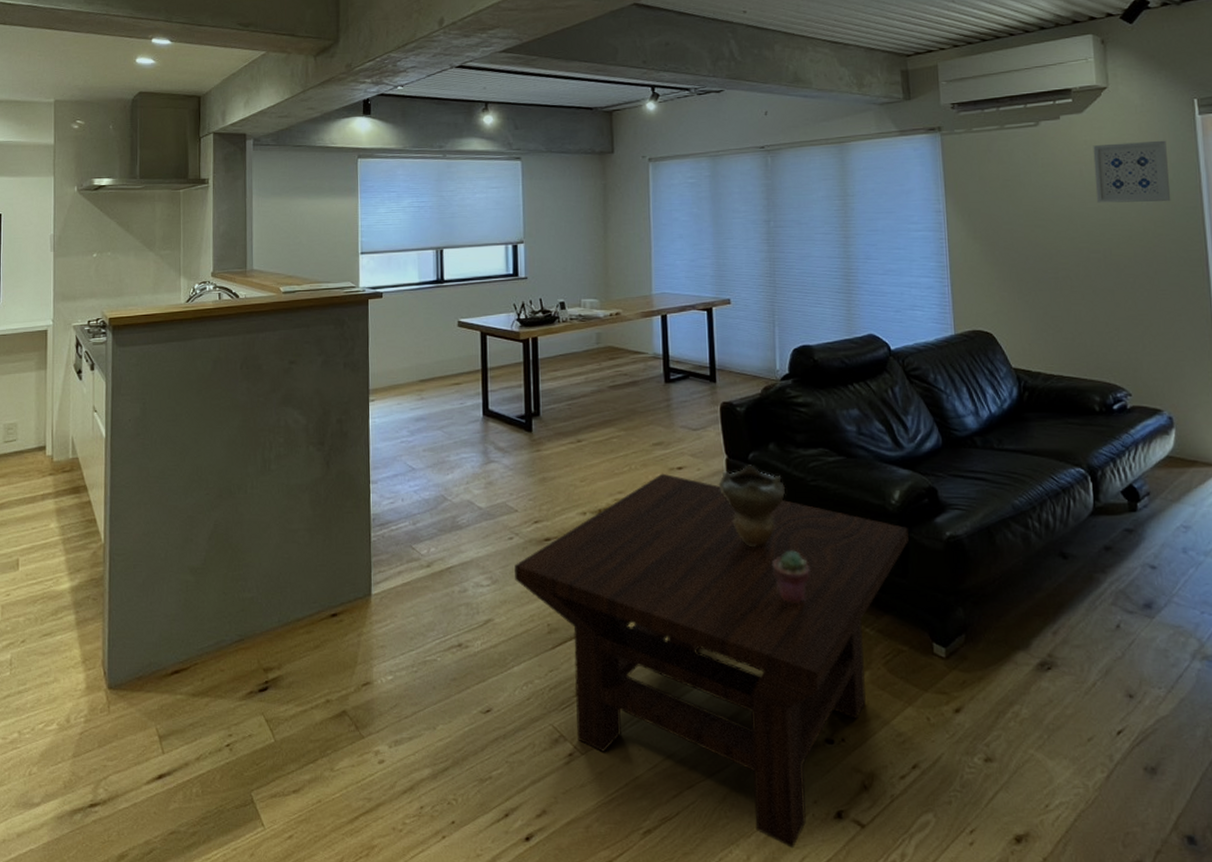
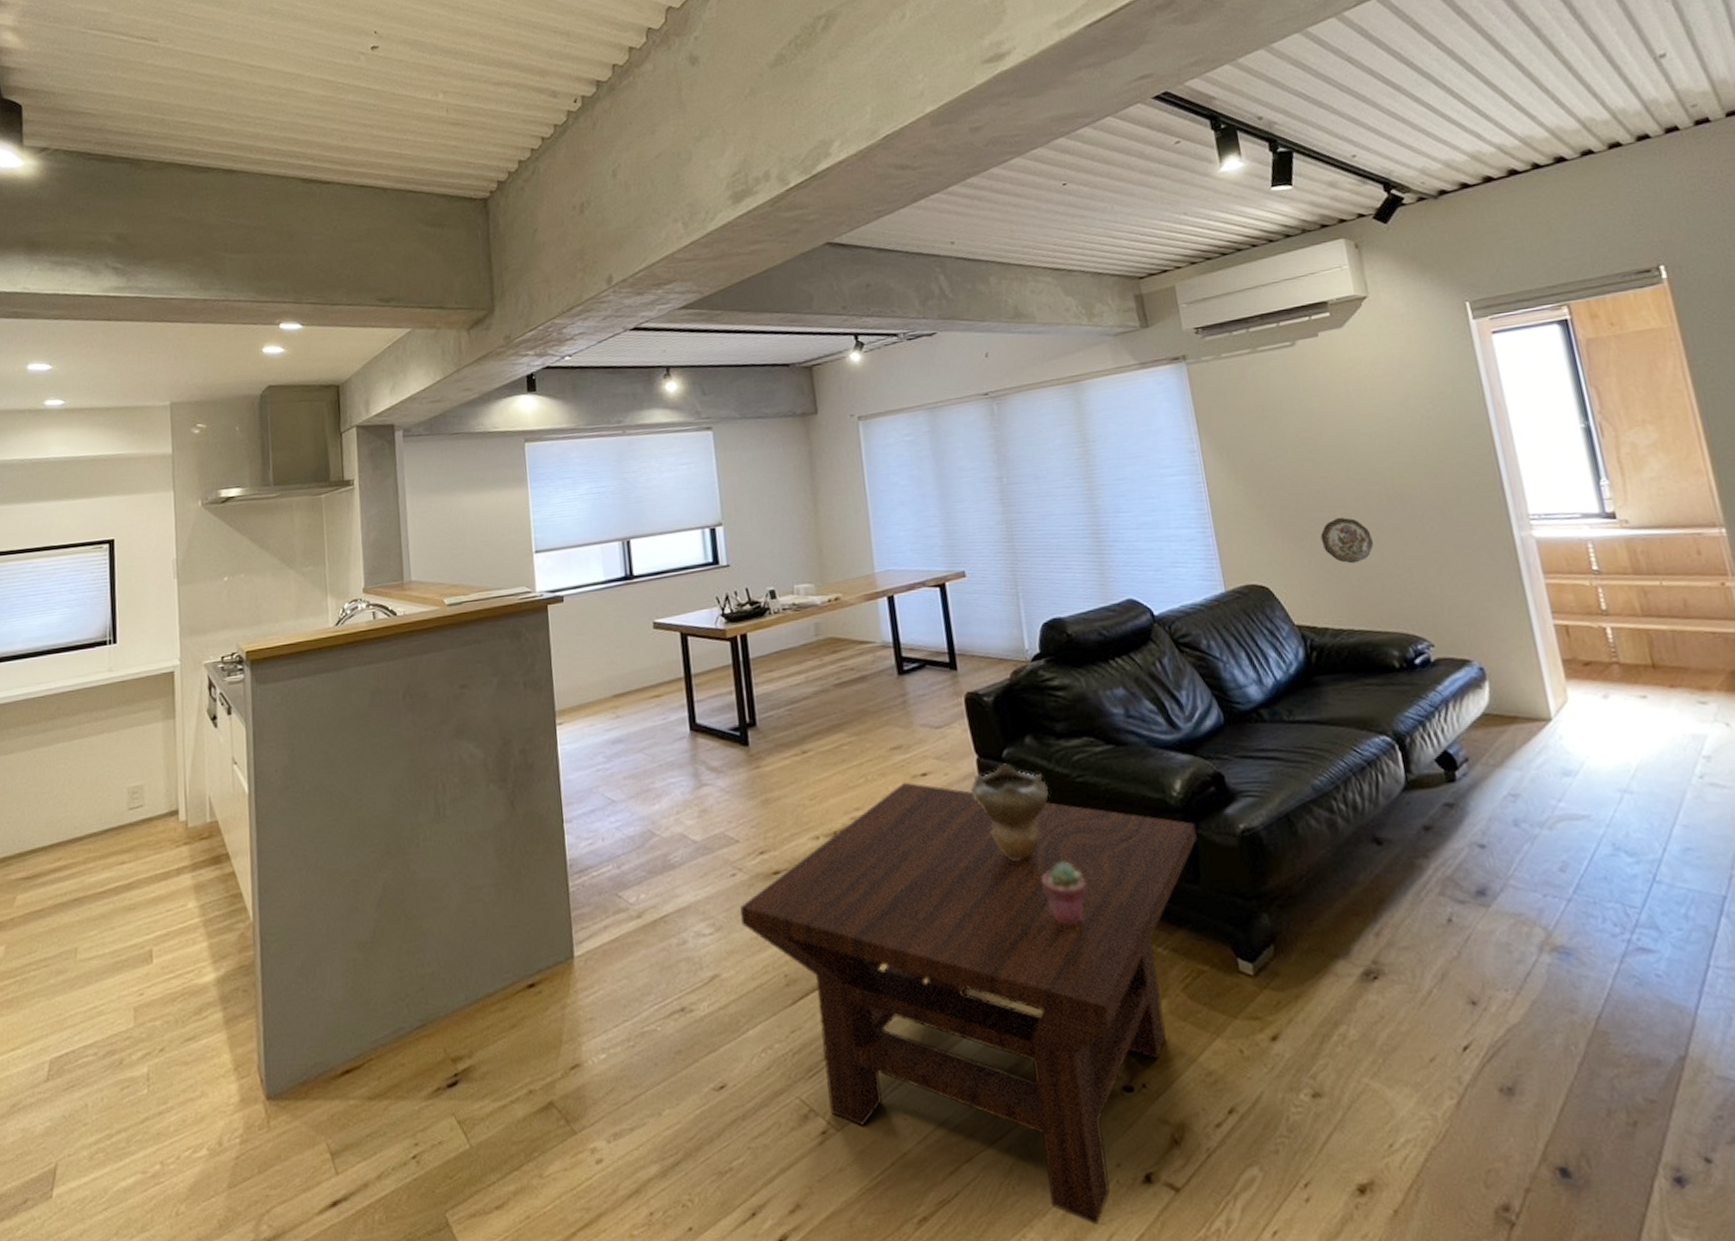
decorative plate: none [1042,279,1088,319] -> present [1320,517,1373,564]
wall art: present [1093,140,1171,203] -> none [1358,351,1454,428]

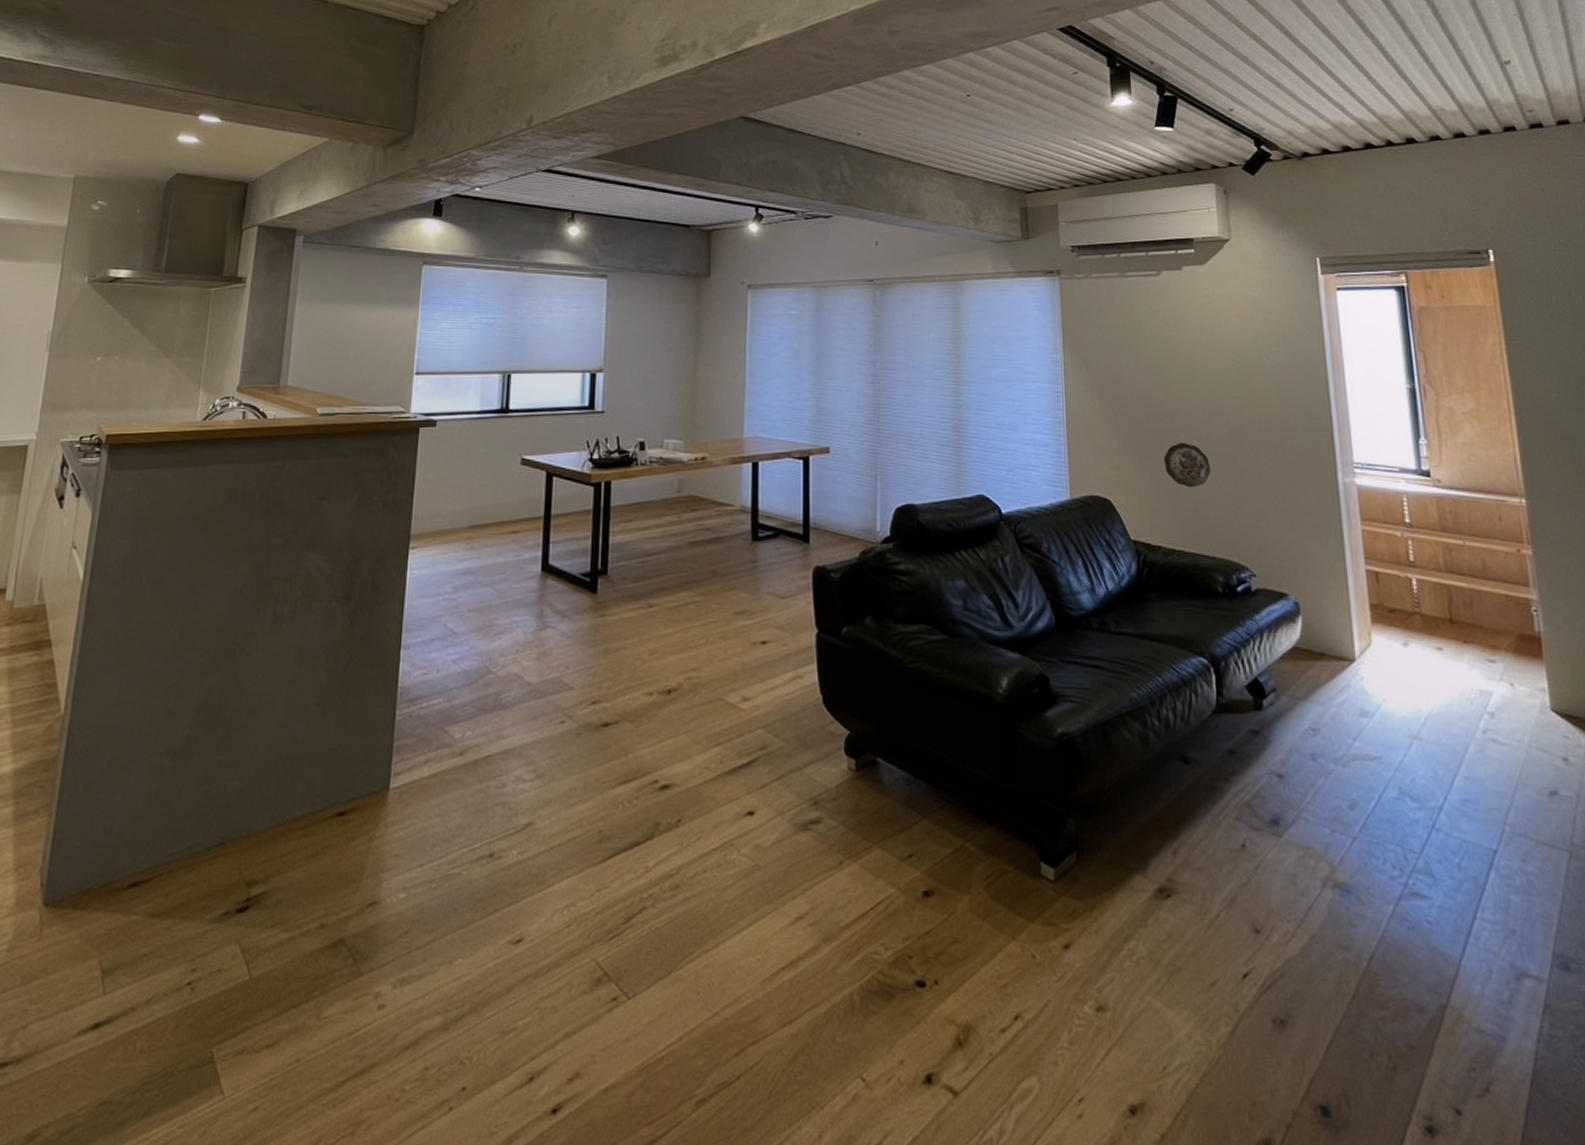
coffee table: present [740,782,1197,1226] -> none [564,648,1016,1124]
decorative bowl: present [970,763,1049,862] -> none [806,641,882,741]
potted succulent: present [1042,862,1086,925] -> none [864,747,905,810]

